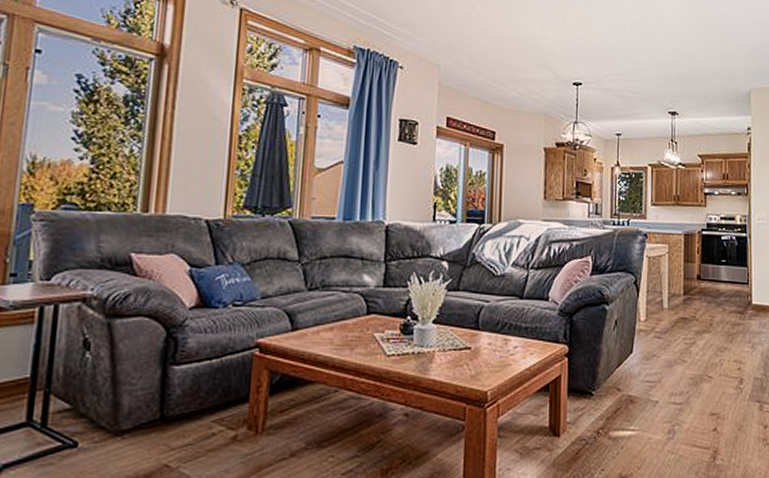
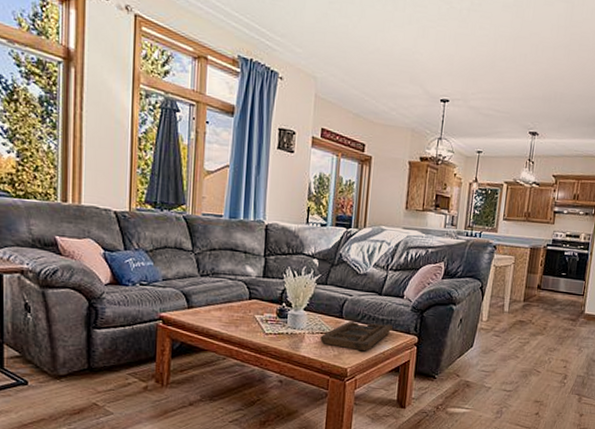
decorative tray: none [453,332,538,369] -> present [320,320,393,352]

